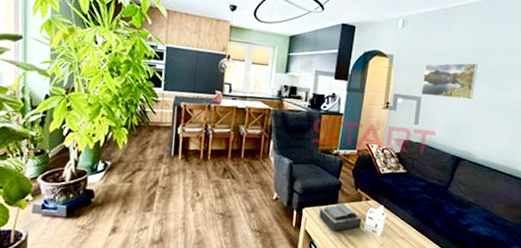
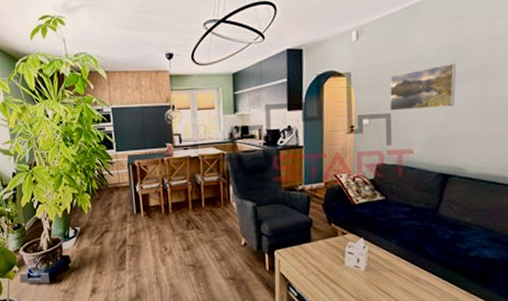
bible: present [319,203,362,232] -> none [293,241,341,271]

